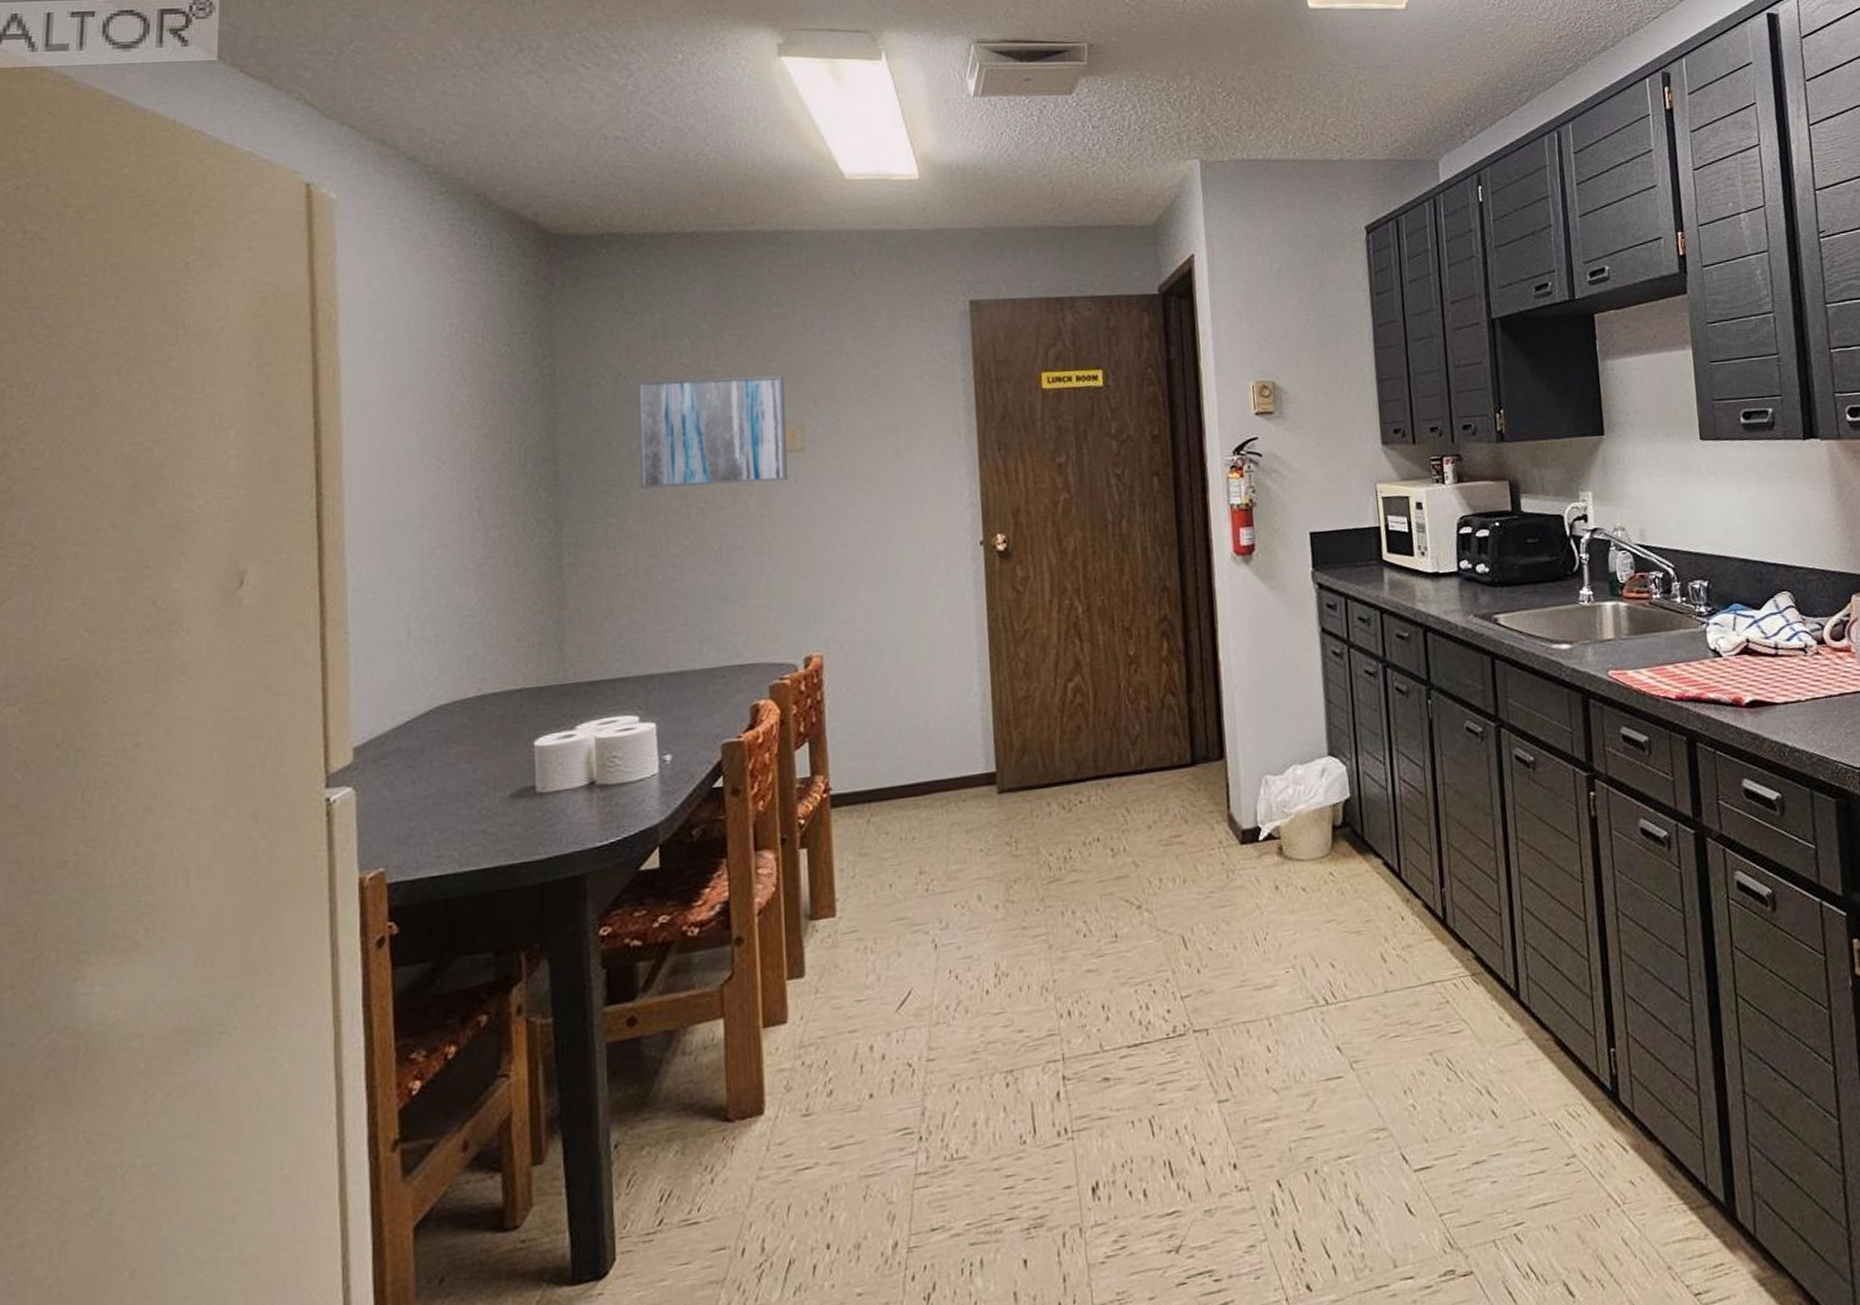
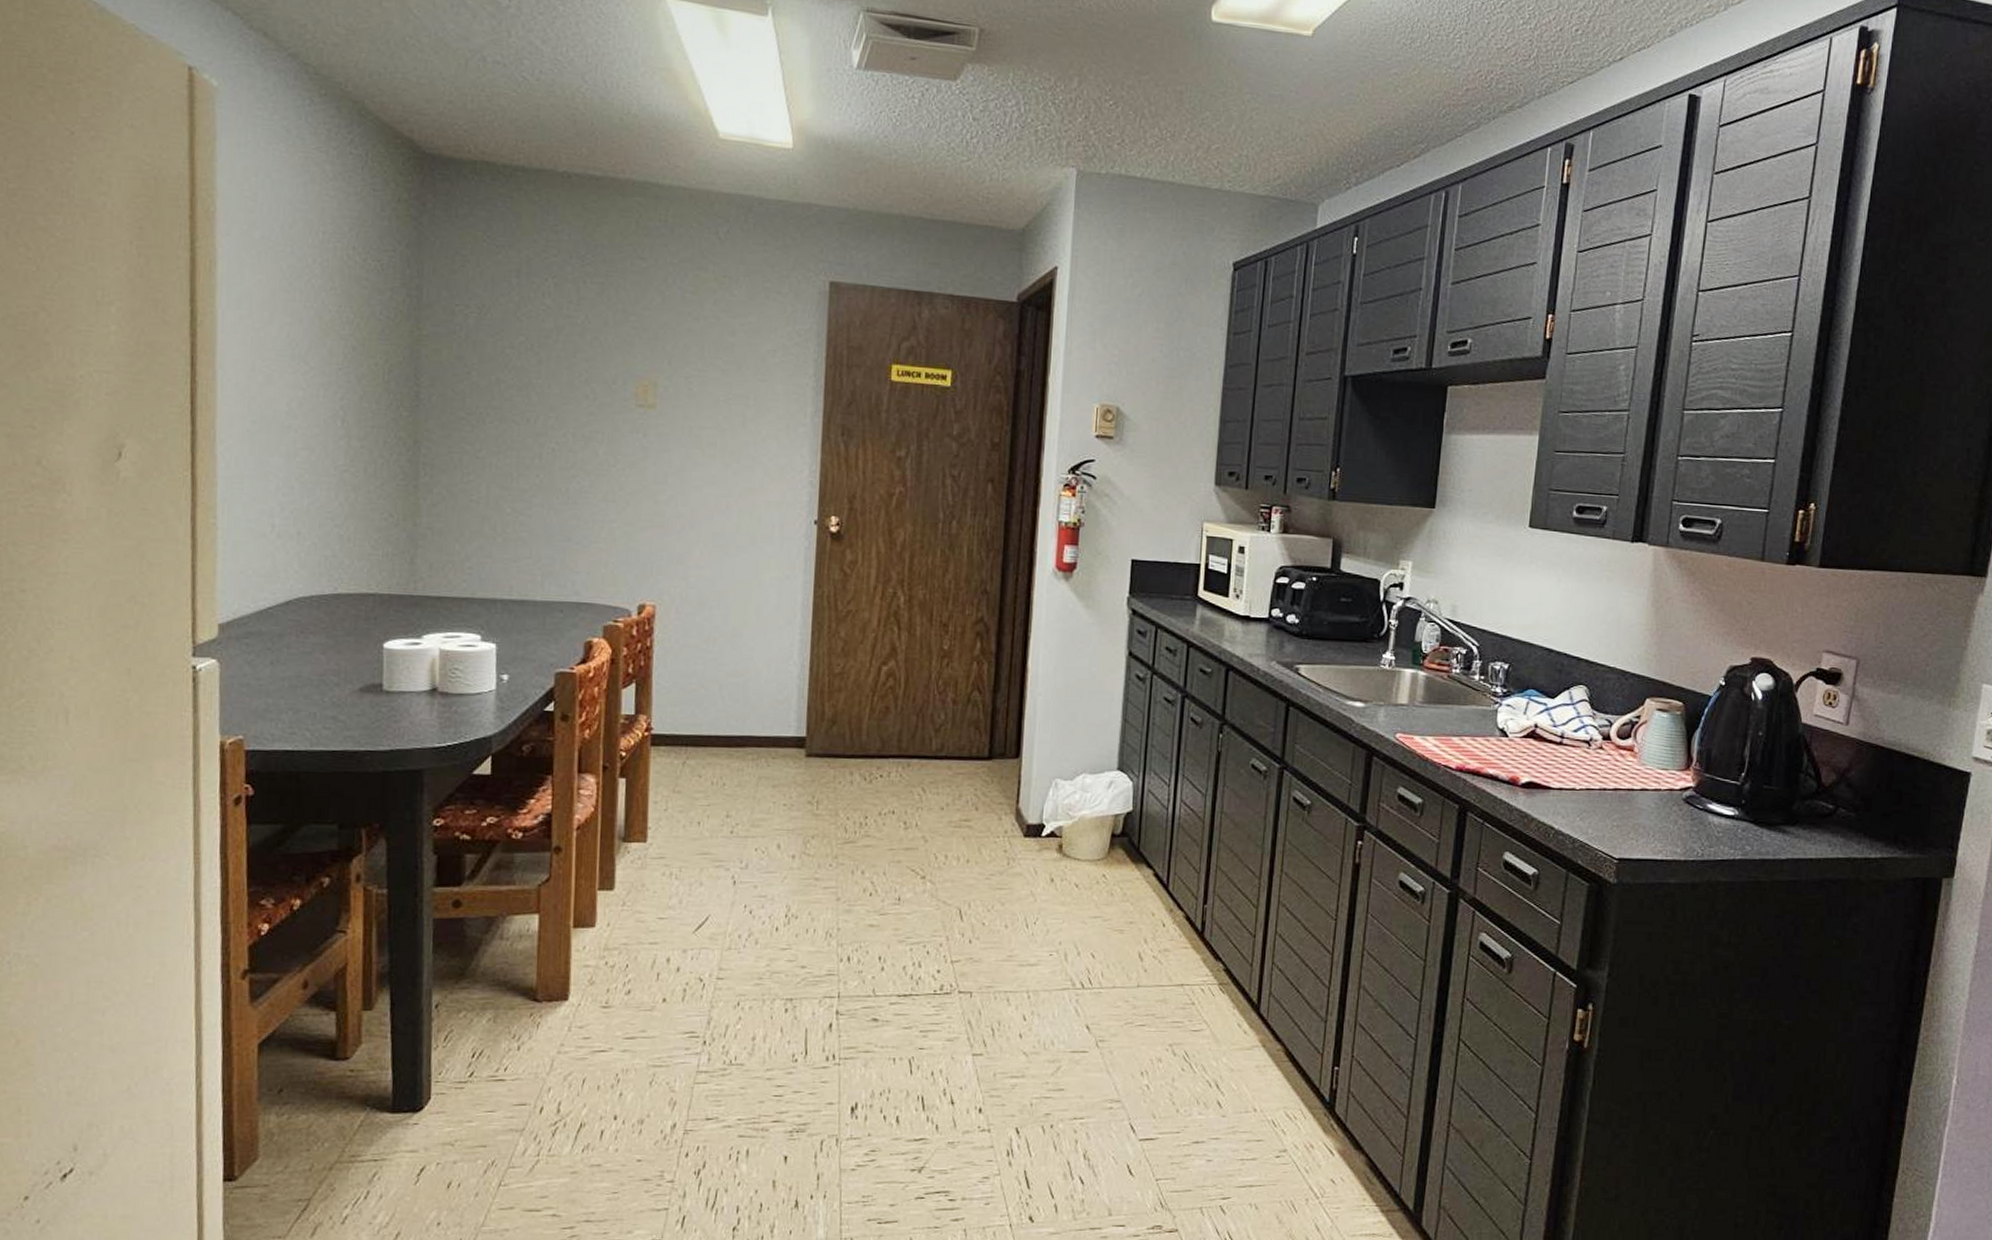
wall art: present [637,375,787,489] -> none [496,315,642,434]

